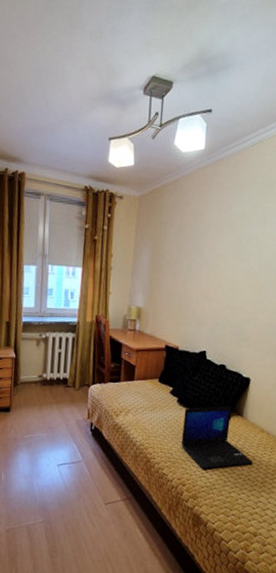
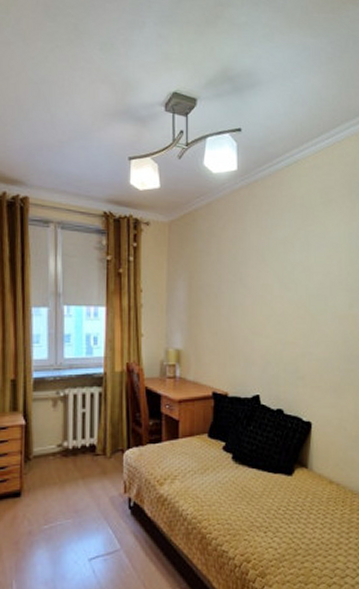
laptop: present [181,406,253,469] -> none [240,457,325,538]

